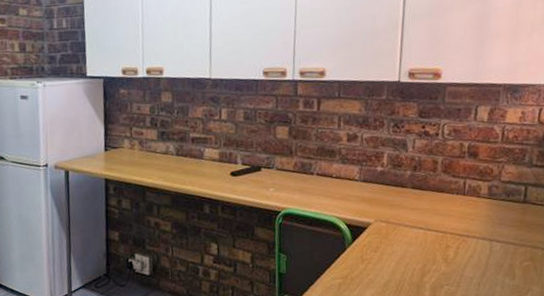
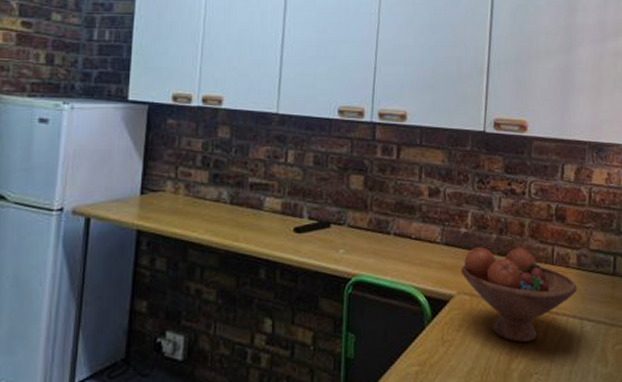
fruit bowl: none [377,182,487,261] -> present [460,247,577,343]

